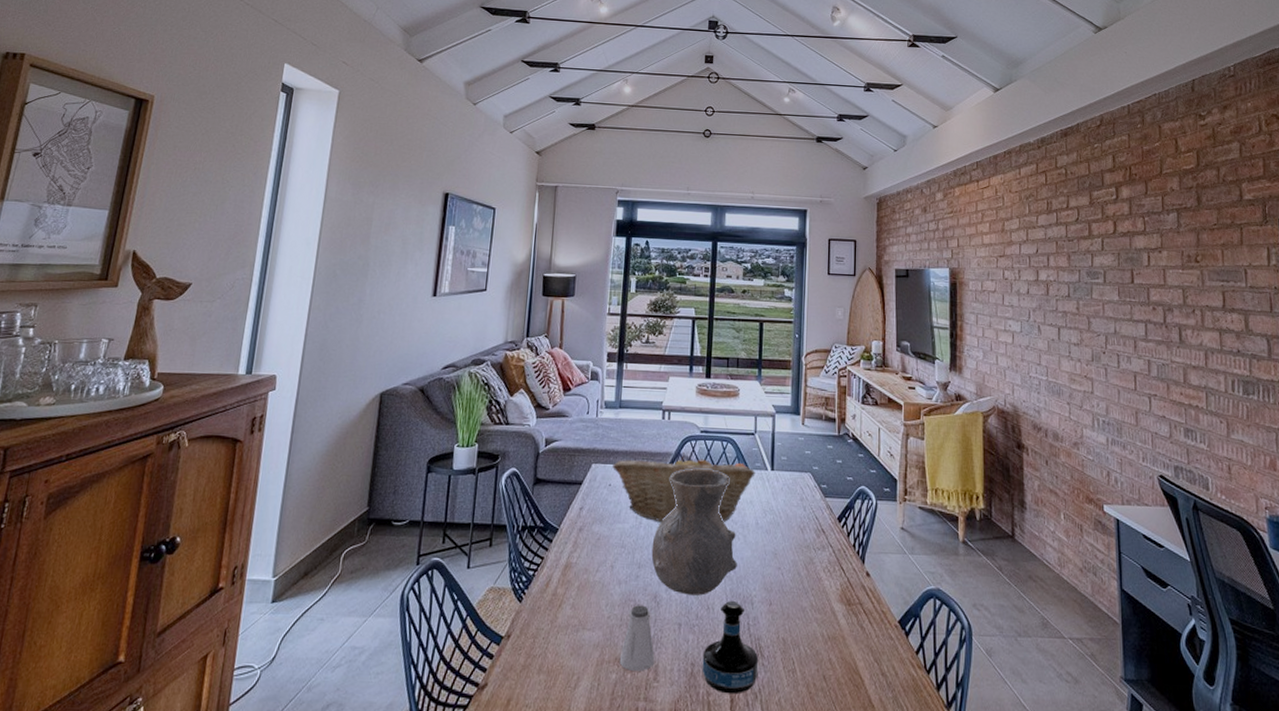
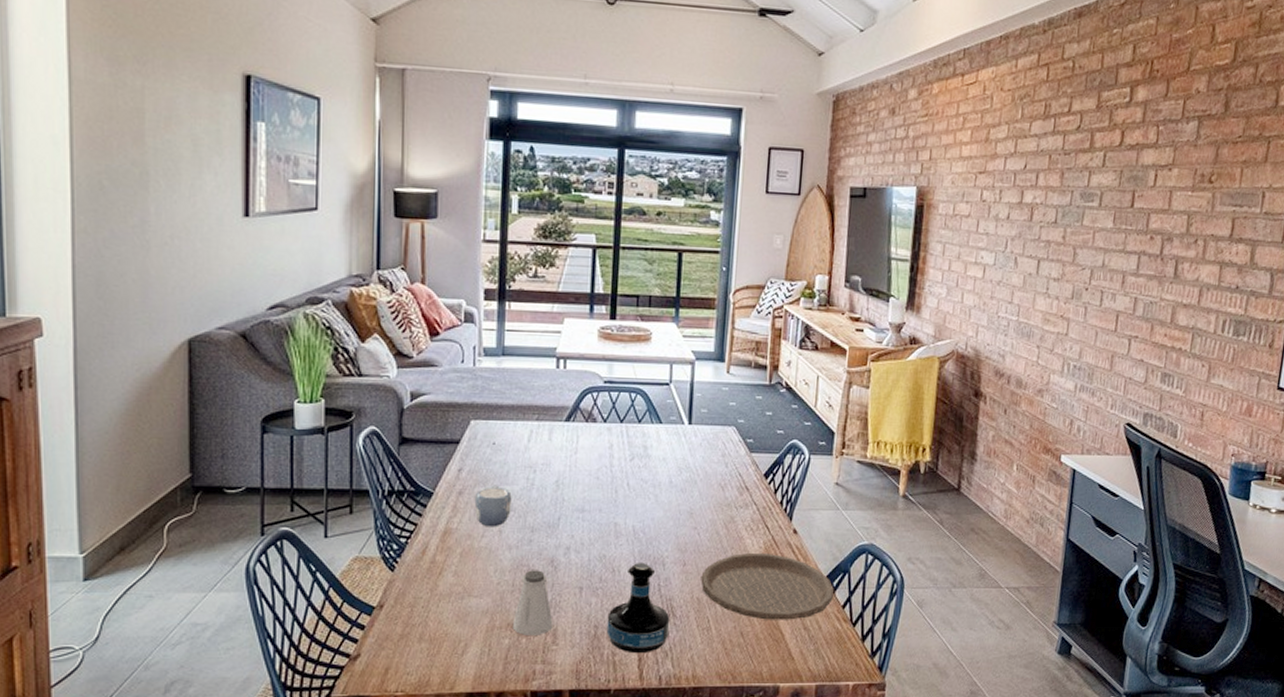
mug: none [591,523,623,563] -> present [474,485,512,527]
fruit basket: present [612,452,756,523] -> none [496,406,670,484]
vase: present [651,469,737,596] -> none [546,424,647,558]
plate: none [785,594,908,665] -> present [700,552,835,620]

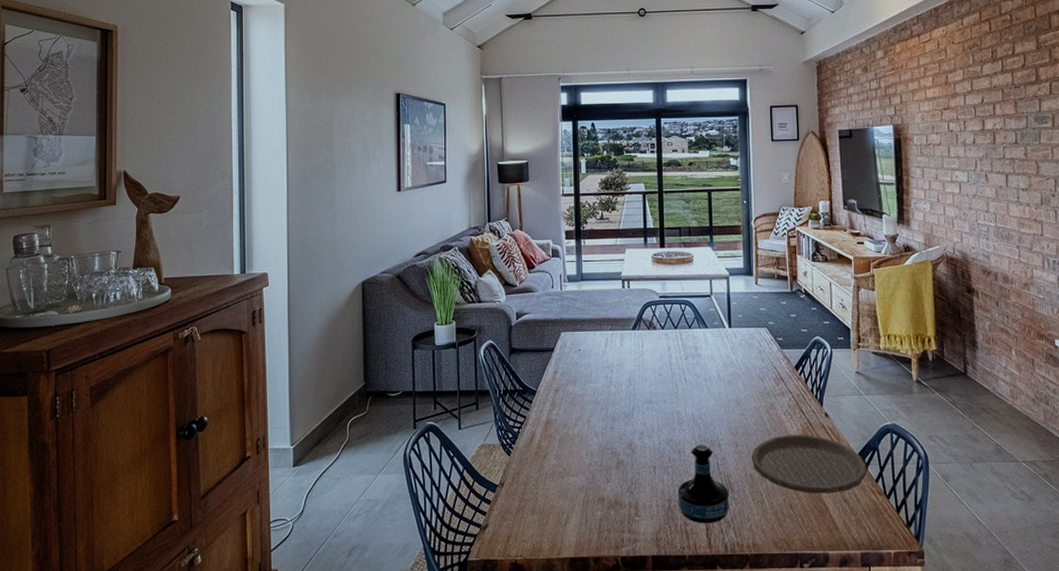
mug: present [474,485,512,527] -> none [567,383,596,418]
saltshaker: present [512,570,553,635] -> none [603,452,635,508]

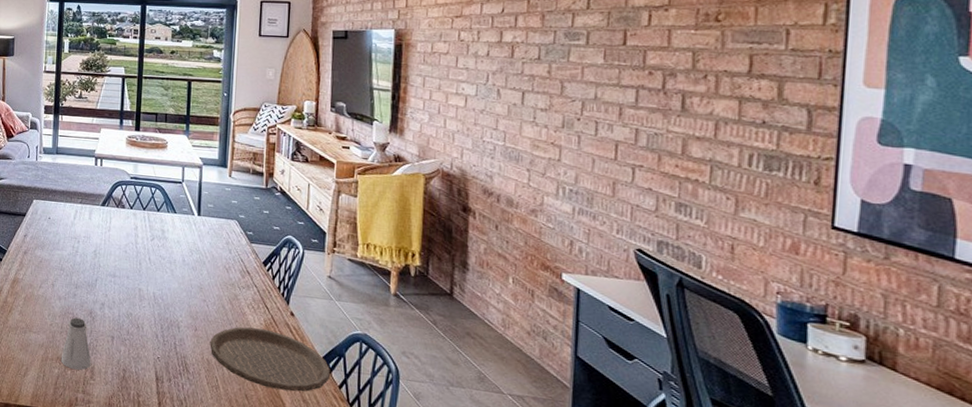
saltshaker: none [603,452,635,508] -> present [60,317,91,370]
tequila bottle: present [678,445,730,524] -> none [132,323,185,399]

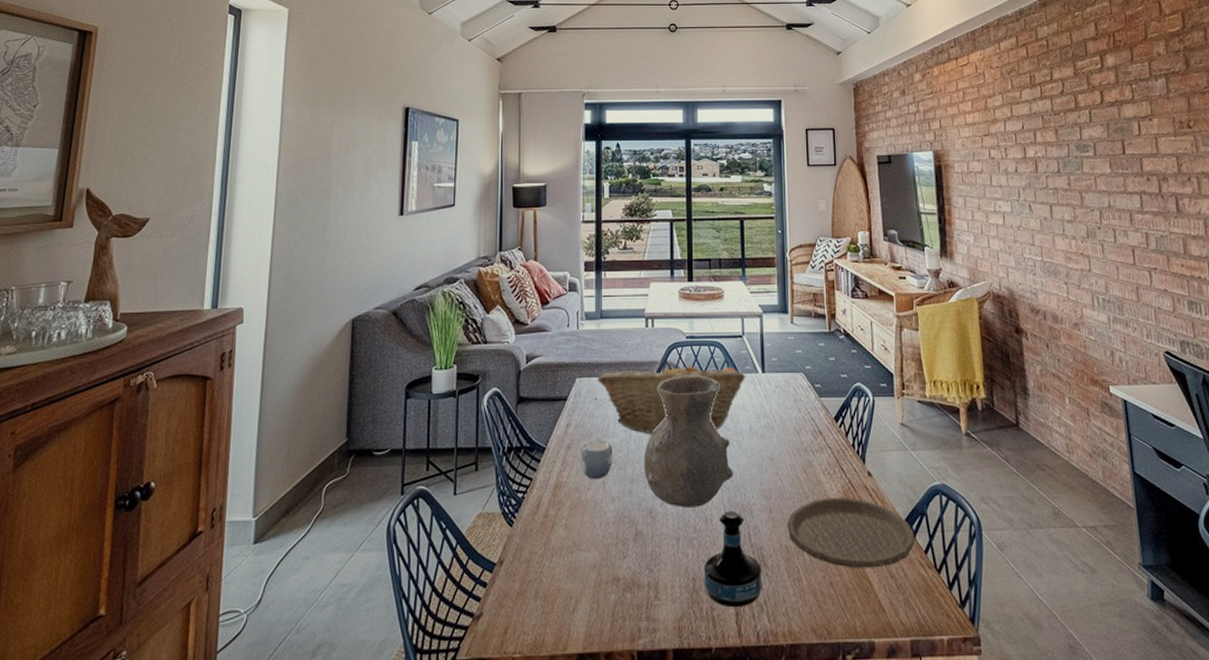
mug: none [35,249,62,281] -> present [581,438,613,480]
fruit basket: none [51,195,183,258] -> present [597,360,746,435]
saltshaker: present [60,317,91,370] -> none [617,521,655,590]
vase: none [87,209,165,316] -> present [644,376,733,508]
tequila bottle: none [132,323,185,399] -> present [704,511,763,608]

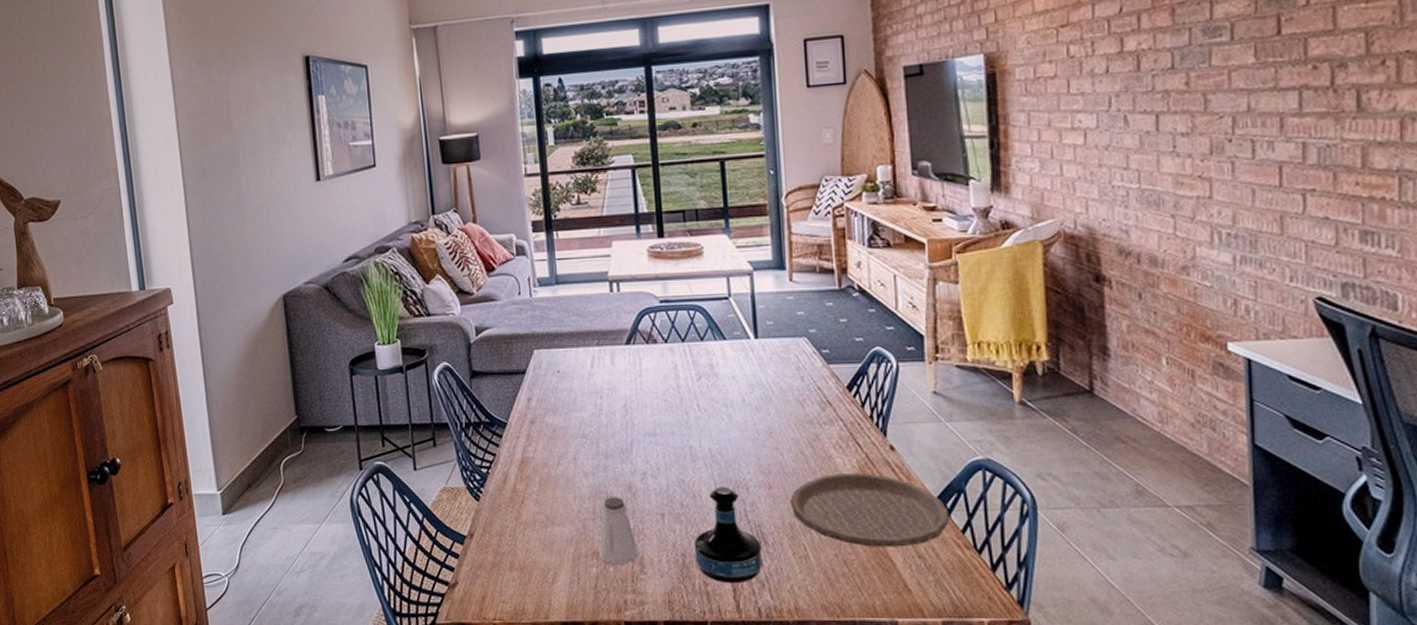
mug: present [581,438,613,480] -> none [546,412,583,455]
fruit basket: present [597,360,746,435] -> none [558,328,735,408]
saltshaker: none [617,521,655,590] -> present [598,497,639,564]
vase: present [644,376,733,508] -> none [618,344,724,483]

